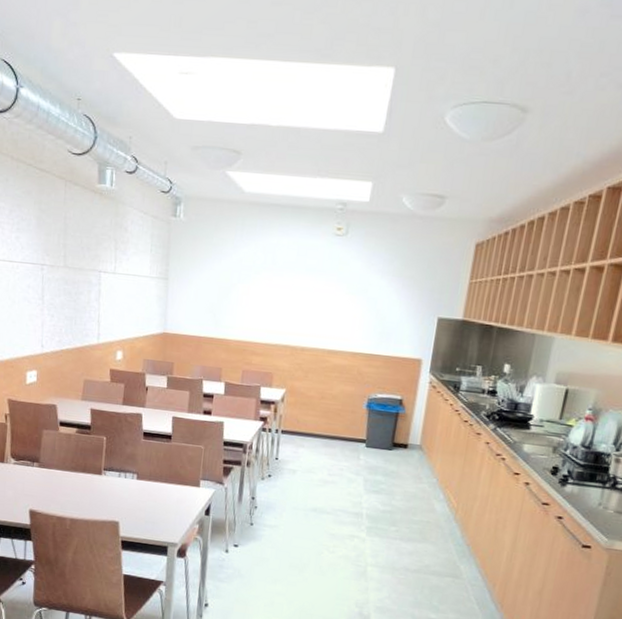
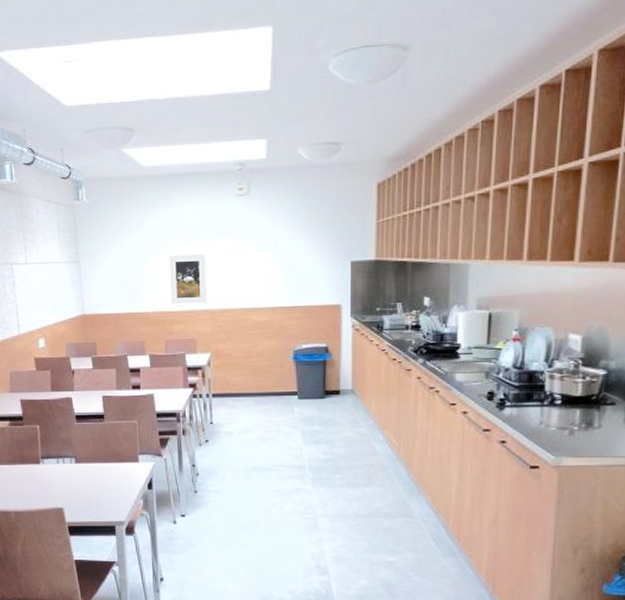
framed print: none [253,286,295,339] -> present [169,254,207,305]

